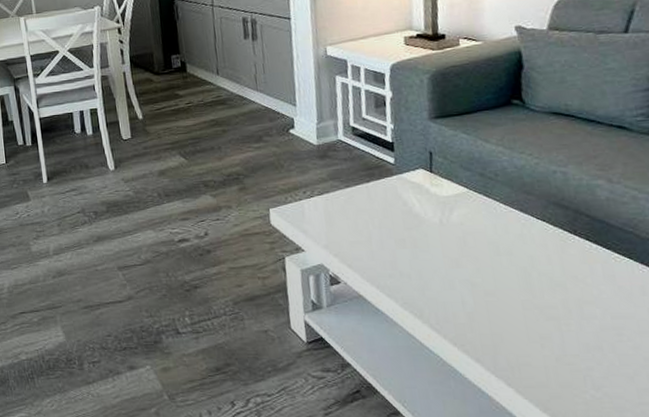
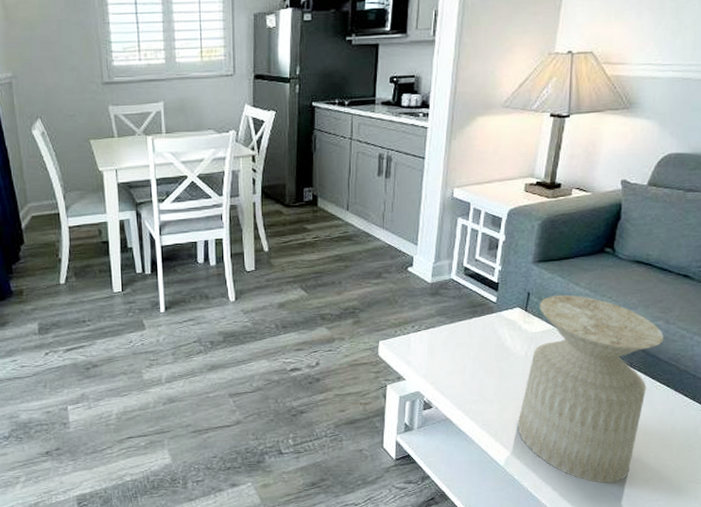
side table: none [445,152,610,380] -> present [517,294,664,484]

